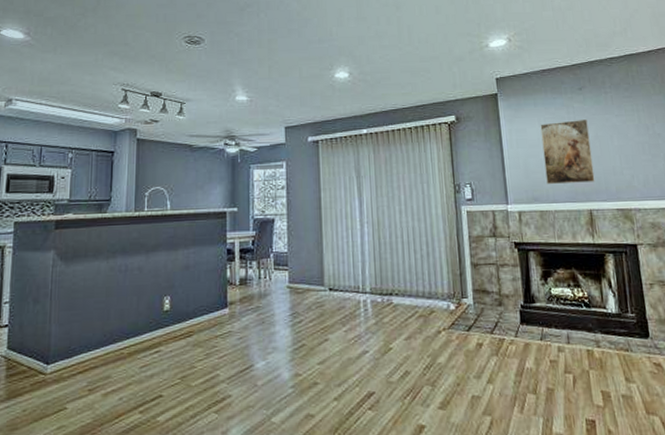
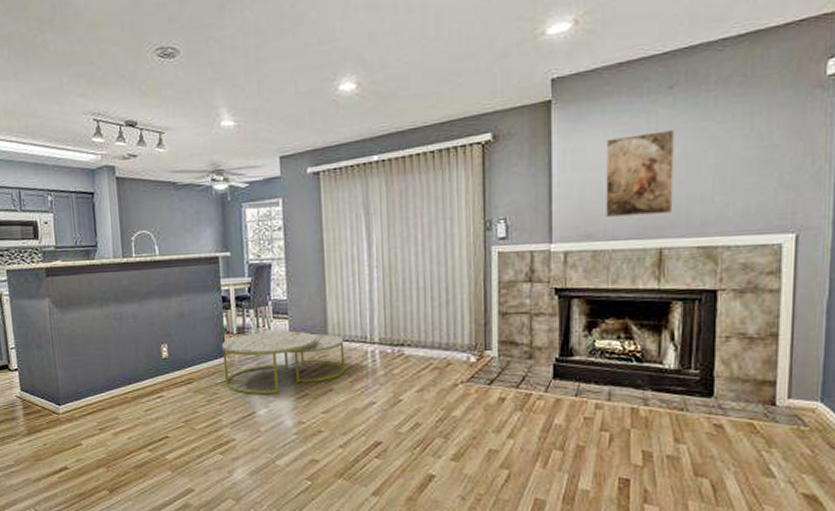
coffee table: none [224,281,340,346] -> present [222,330,345,395]

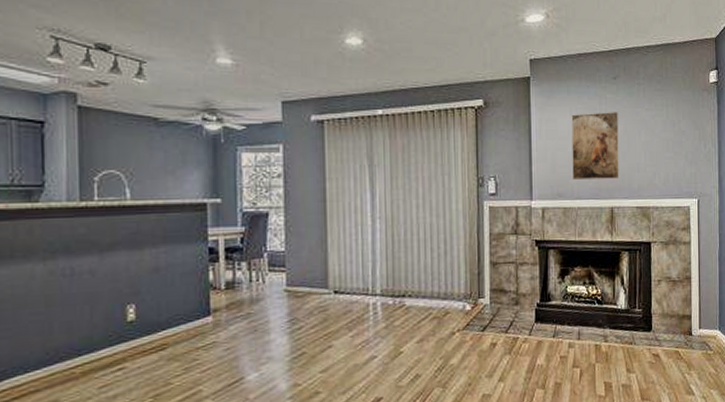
coffee table: present [222,330,345,395] -> none [206,284,346,358]

